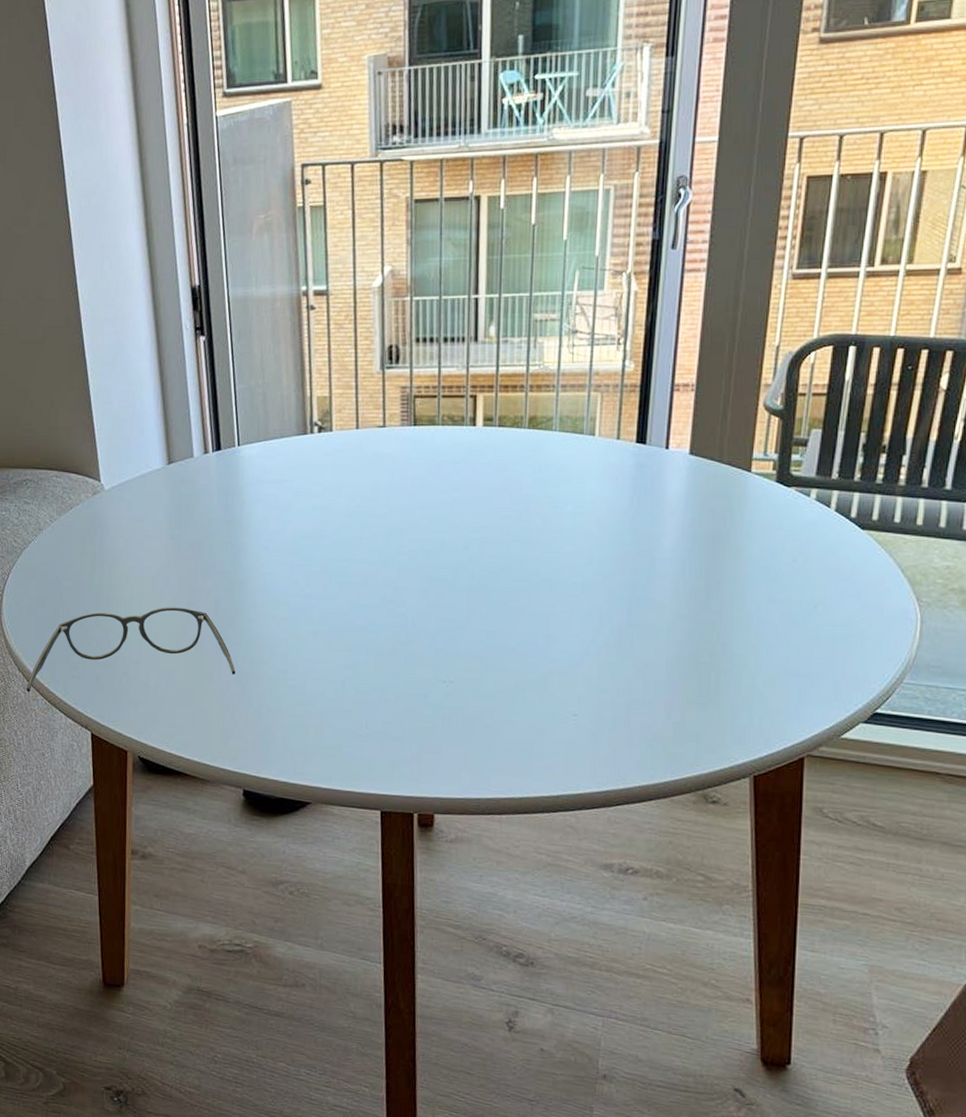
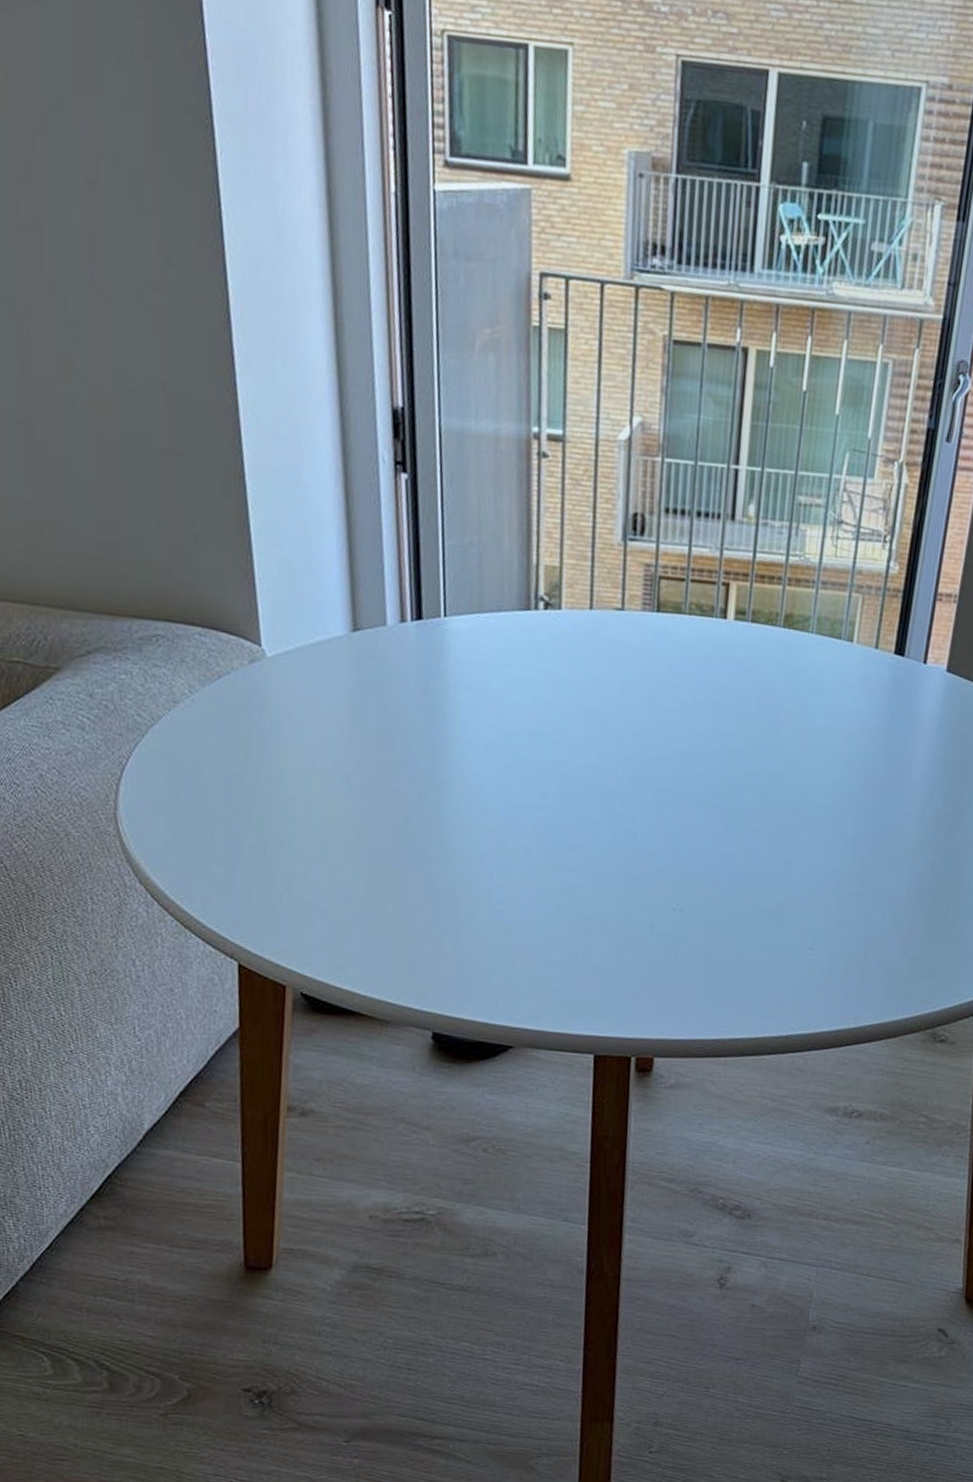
eyeglasses: present [27,607,236,692] -> none [150,810,429,911]

